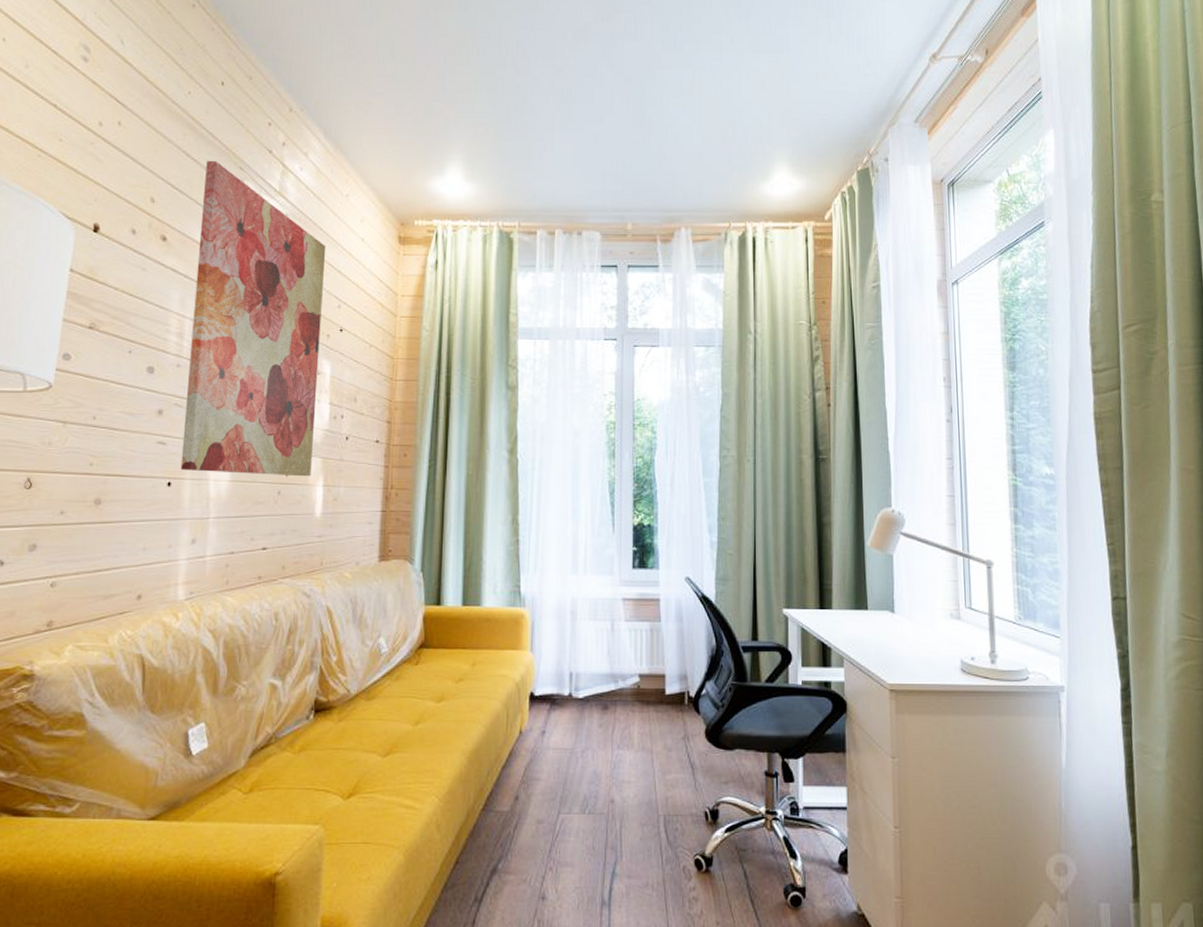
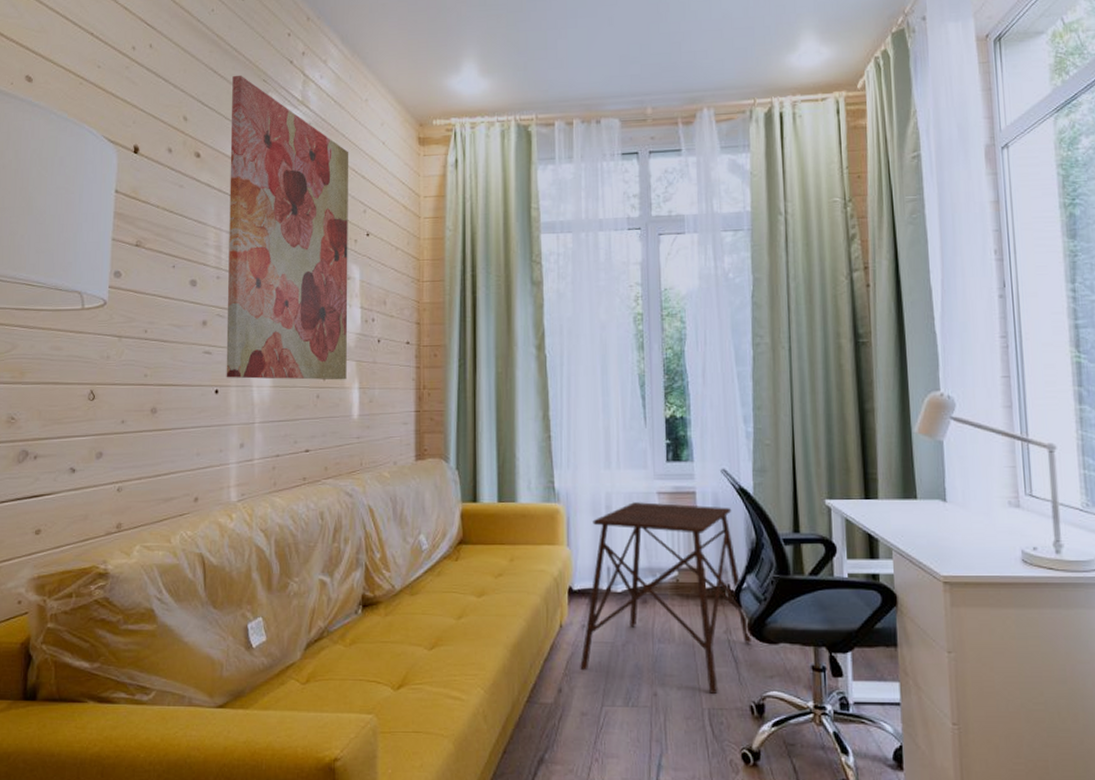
side table: none [538,608,708,801] -> present [580,502,751,695]

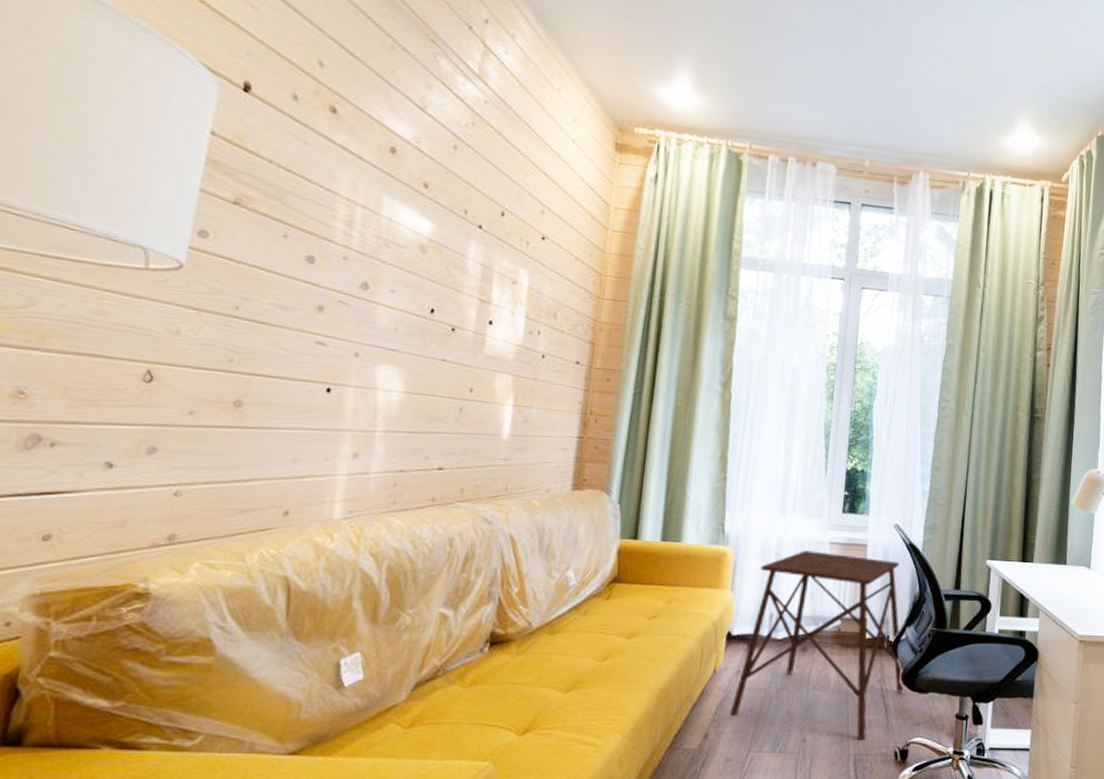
wall art: present [226,75,349,380] -> none [343,27,531,395]

